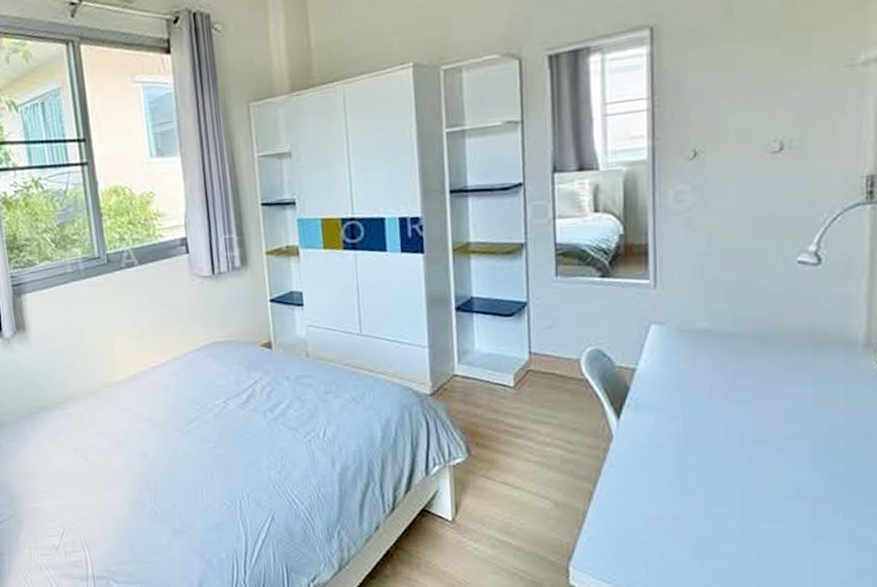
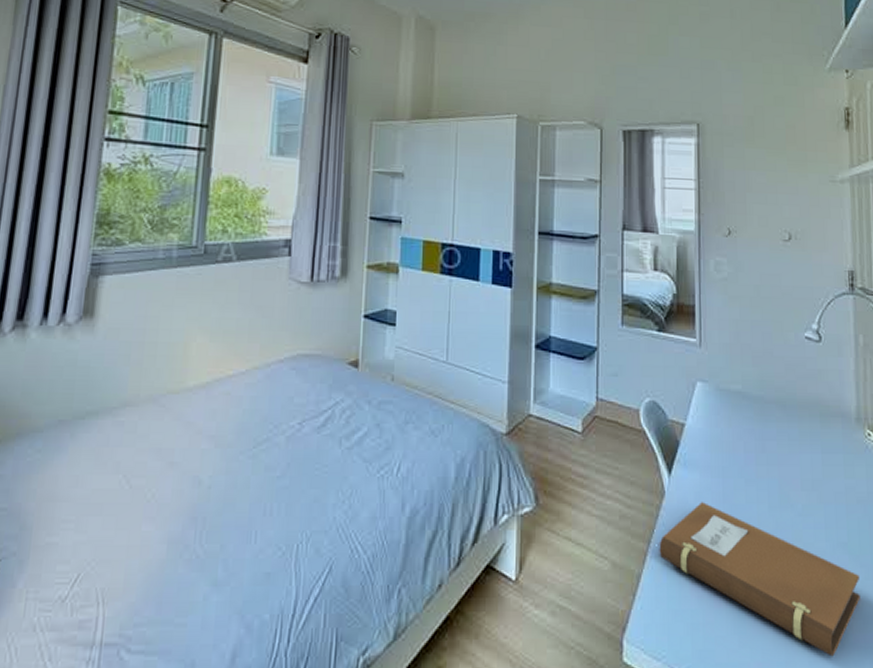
notebook: none [605,442,856,578] -> present [657,502,860,657]

